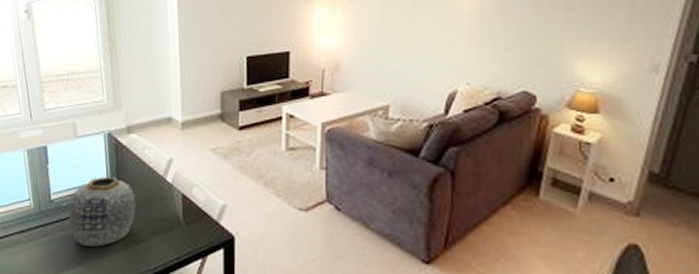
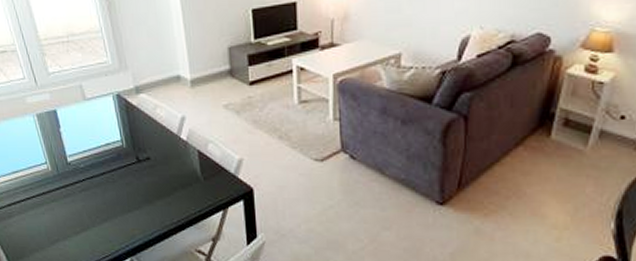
vase: present [68,176,136,247] -> none [86,137,153,204]

